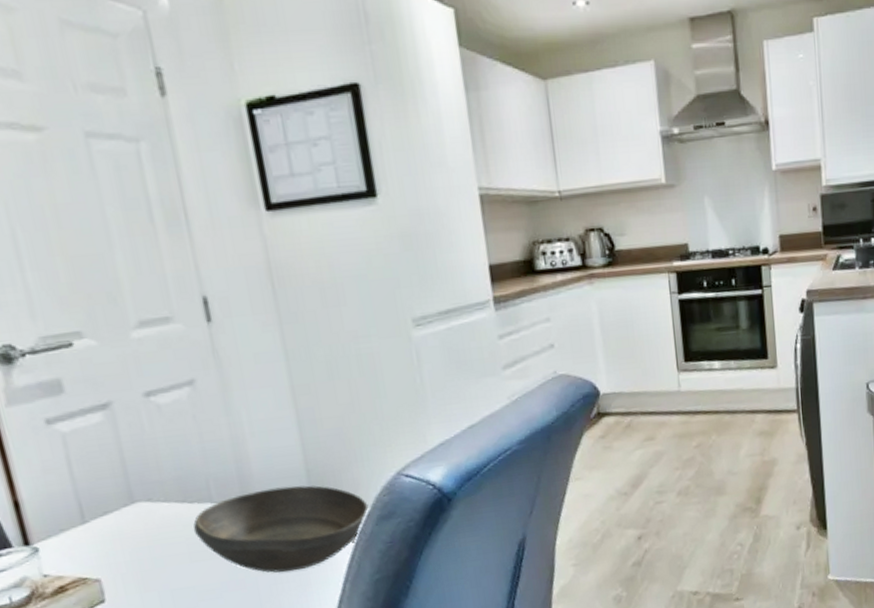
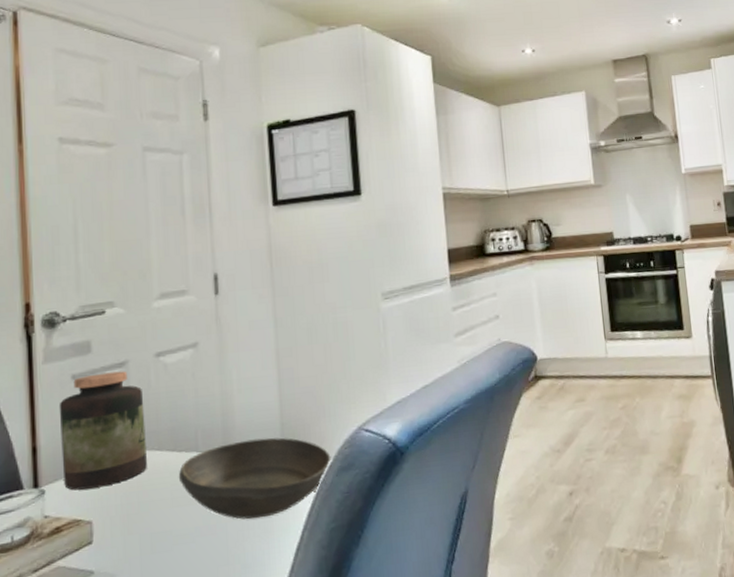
jar: none [35,413,155,547] -> present [59,371,147,491]

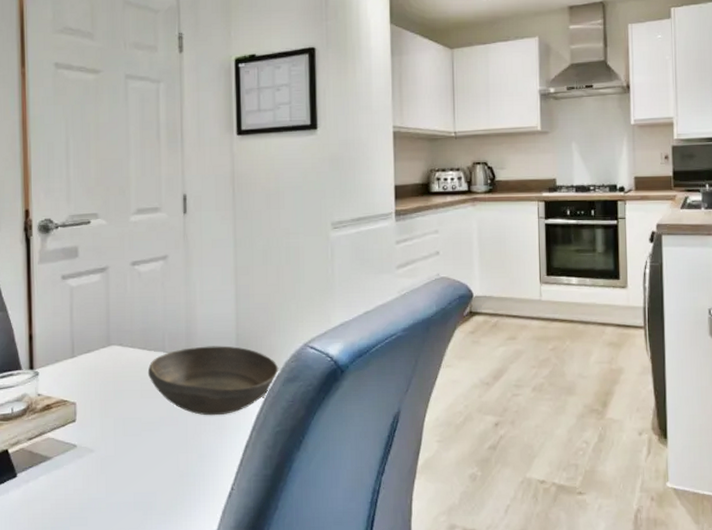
jar: present [59,371,147,491] -> none [51,275,122,375]

